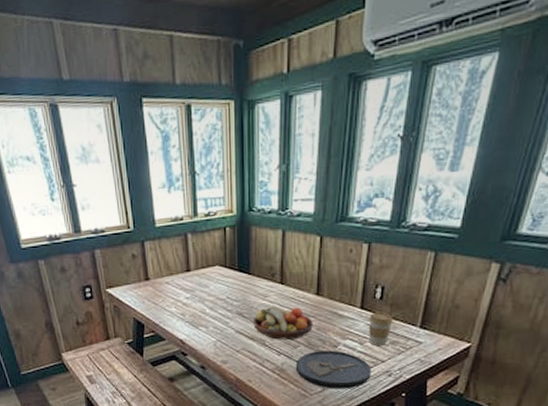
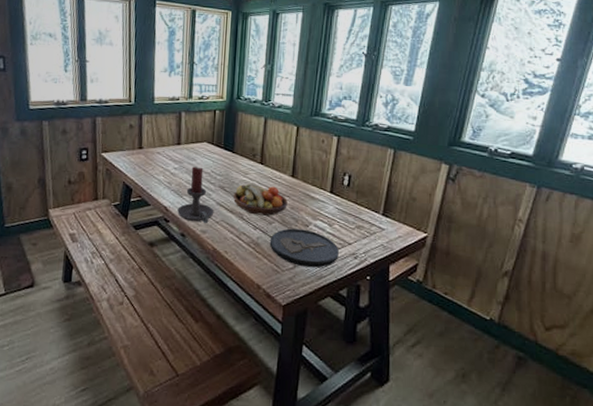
candle holder: none [194,294,234,354] -> present [177,166,214,224]
coffee cup: present [369,311,393,345] -> none [337,197,359,229]

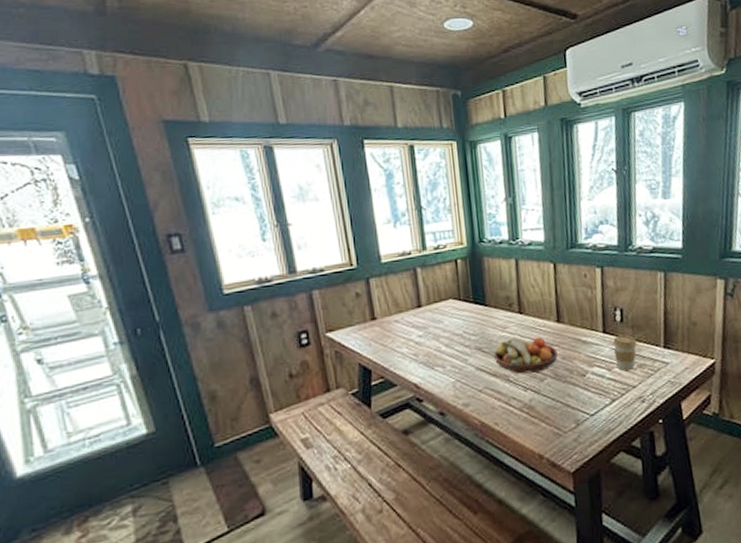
candle holder: present [177,166,214,224] -> none [430,330,475,396]
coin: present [269,228,339,268] -> none [544,380,625,424]
coffee cup: none [337,197,359,229] -> present [613,334,637,371]

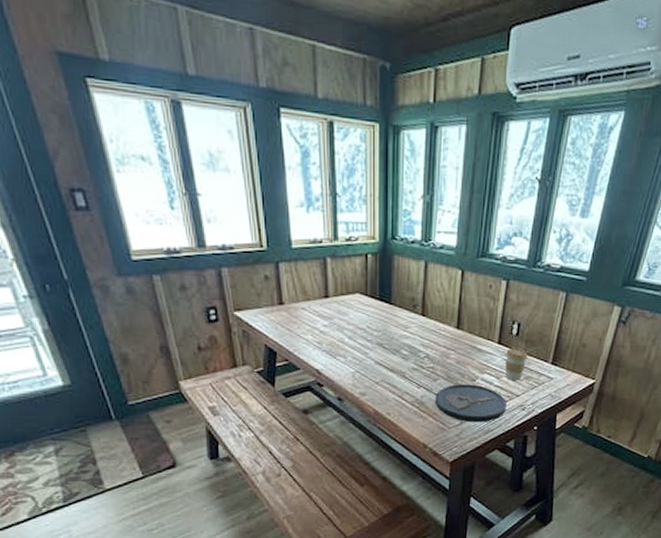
fruit bowl: present [494,337,558,374] -> none [394,337,453,372]
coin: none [544,380,625,424] -> present [435,384,507,423]

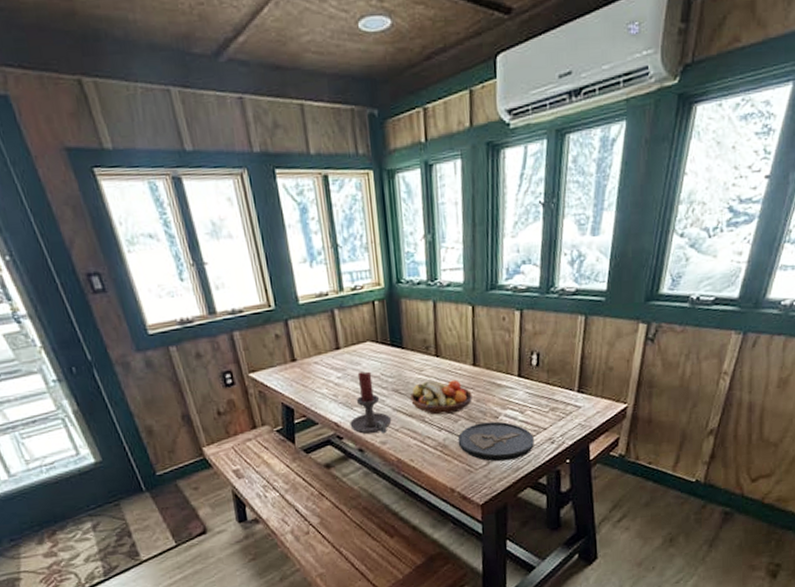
candle holder: none [331,322,373,386] -> present [350,372,392,435]
fruit bowl: none [394,337,453,372] -> present [410,379,472,415]
coffee cup: present [505,347,528,380] -> none [528,378,551,413]

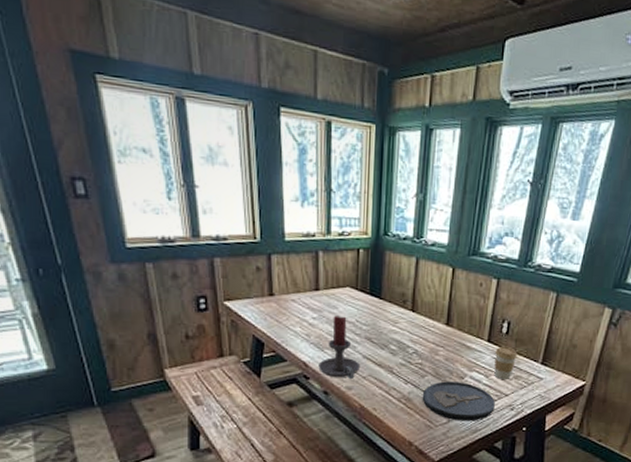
fruit bowl: present [410,379,472,415] -> none [382,332,442,369]
coffee cup: none [528,378,551,413] -> present [494,346,517,379]

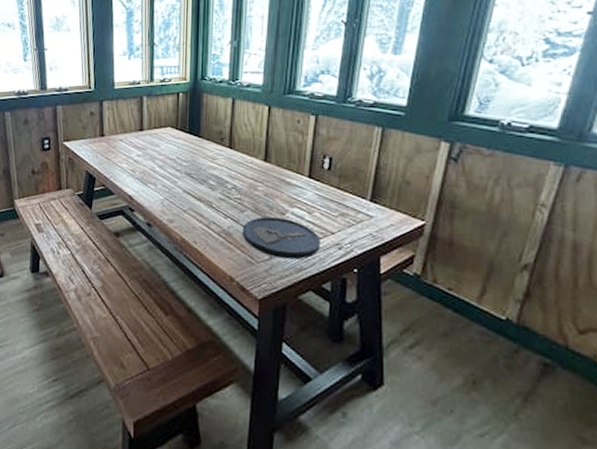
candle holder: present [318,315,361,380] -> none [142,153,181,213]
coffee cup: present [494,346,517,379] -> none [318,182,342,216]

